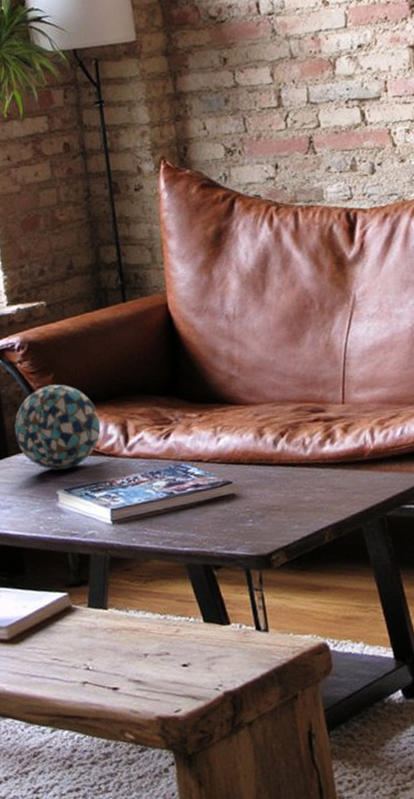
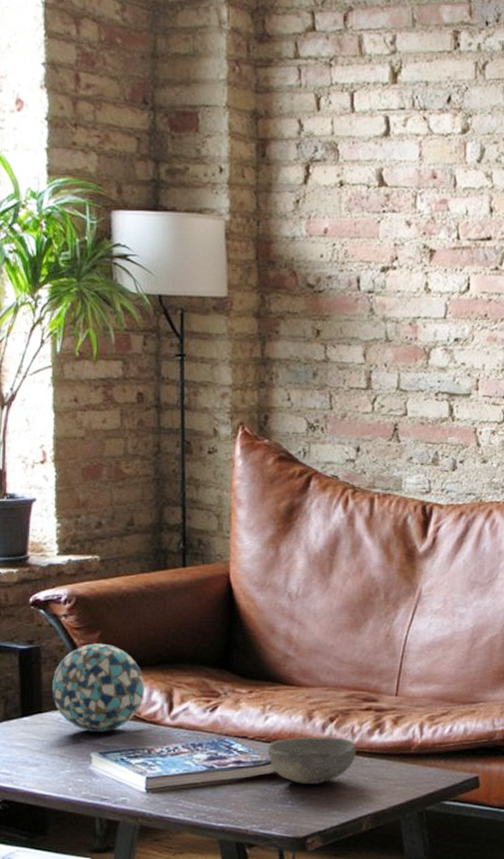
bowl: none [222,451,310,502] -> present [267,737,356,784]

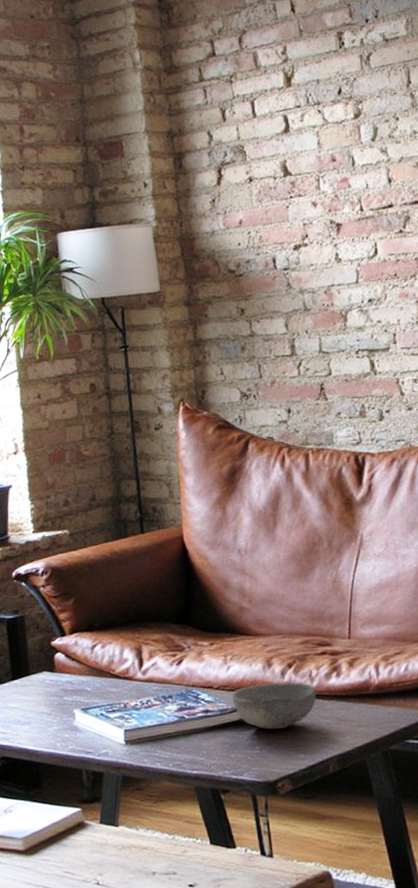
decorative ball: present [51,643,144,732] -> none [36,608,117,690]

